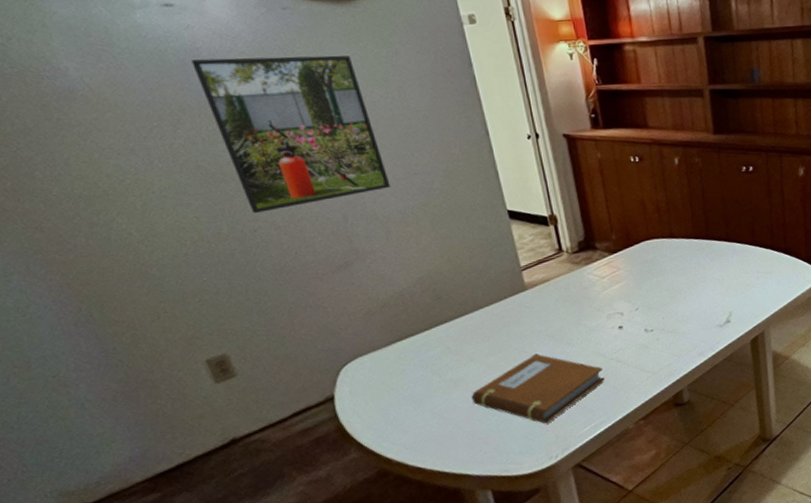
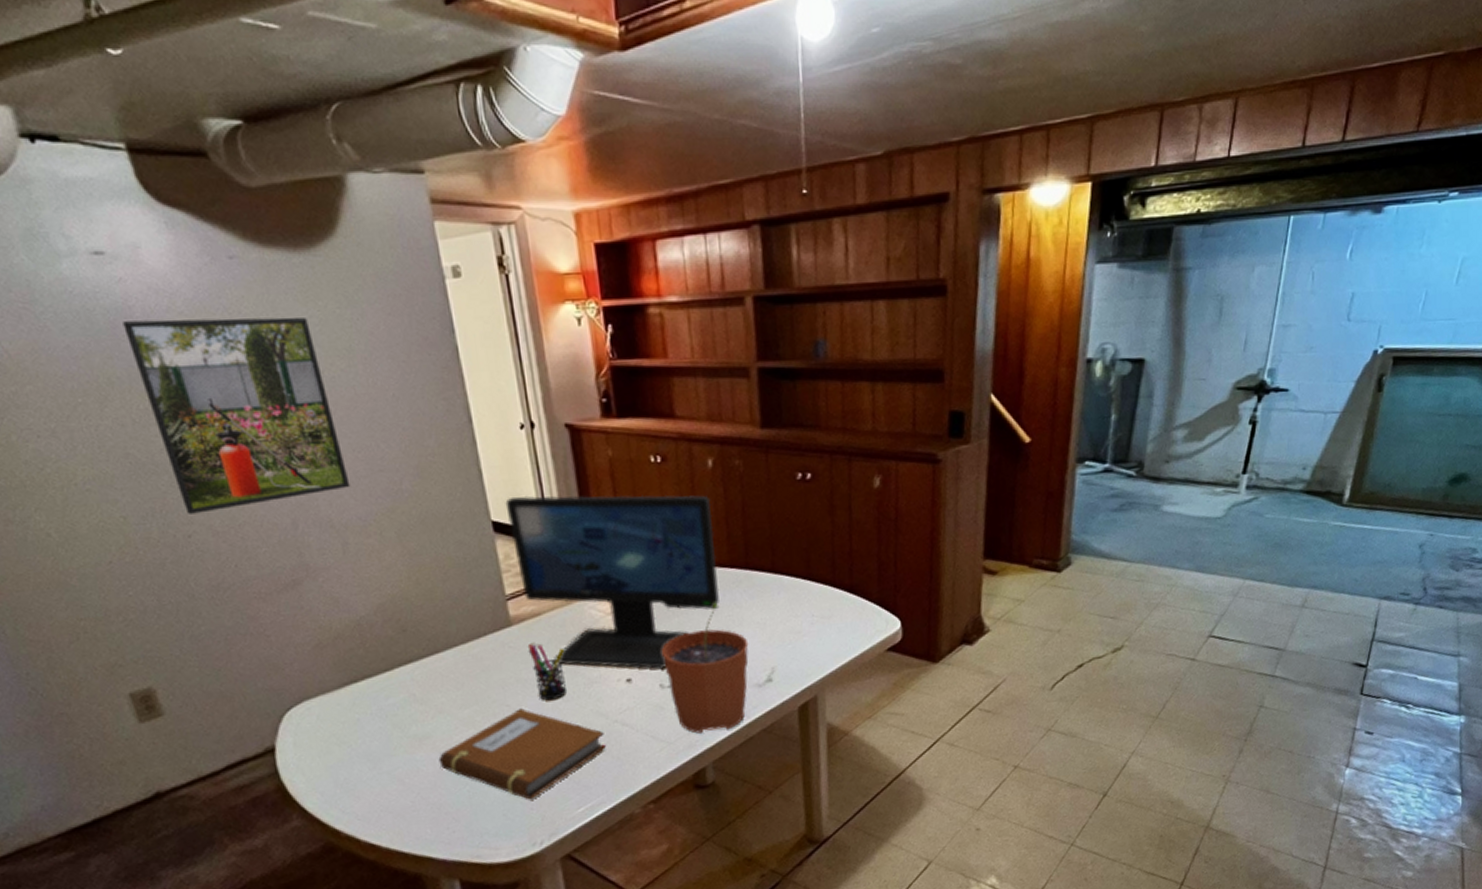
computer monitor: none [517,185,688,319] -> present [505,494,720,669]
pen holder: none [539,303,573,347] -> present [527,644,568,701]
plant pot: none [644,265,712,365] -> present [661,602,749,734]

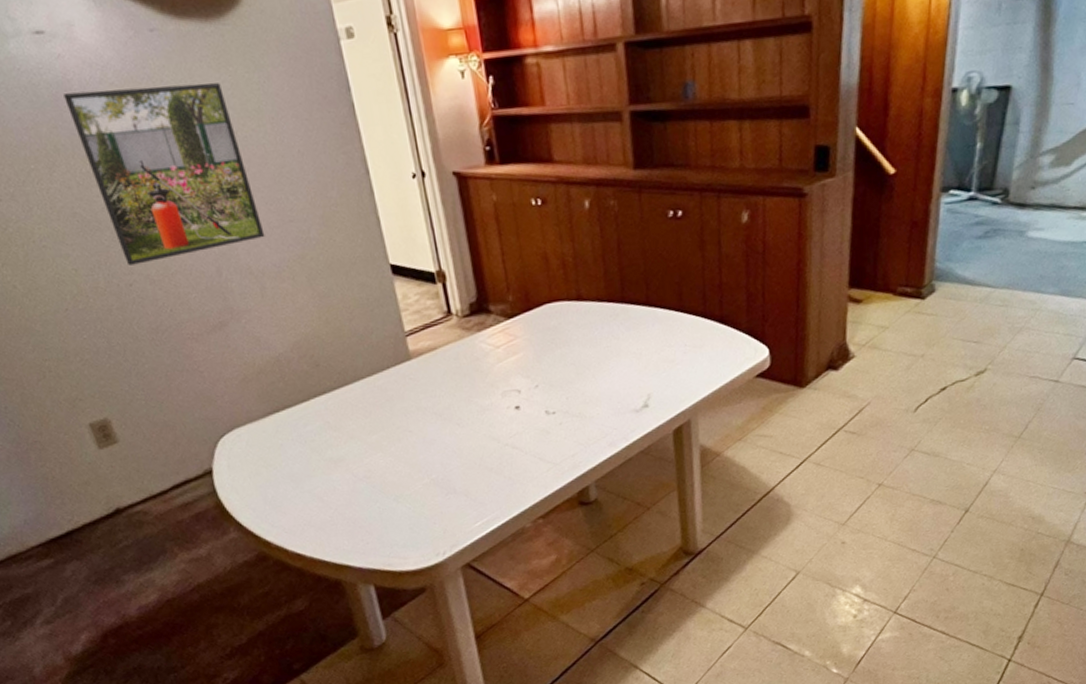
notebook: present [438,708,606,800] -> none [352,434,498,516]
computer monitor: present [505,494,720,669] -> none [401,235,598,397]
pen holder: present [527,644,568,701] -> none [426,375,463,427]
plant pot: present [661,602,749,734] -> none [546,334,627,455]

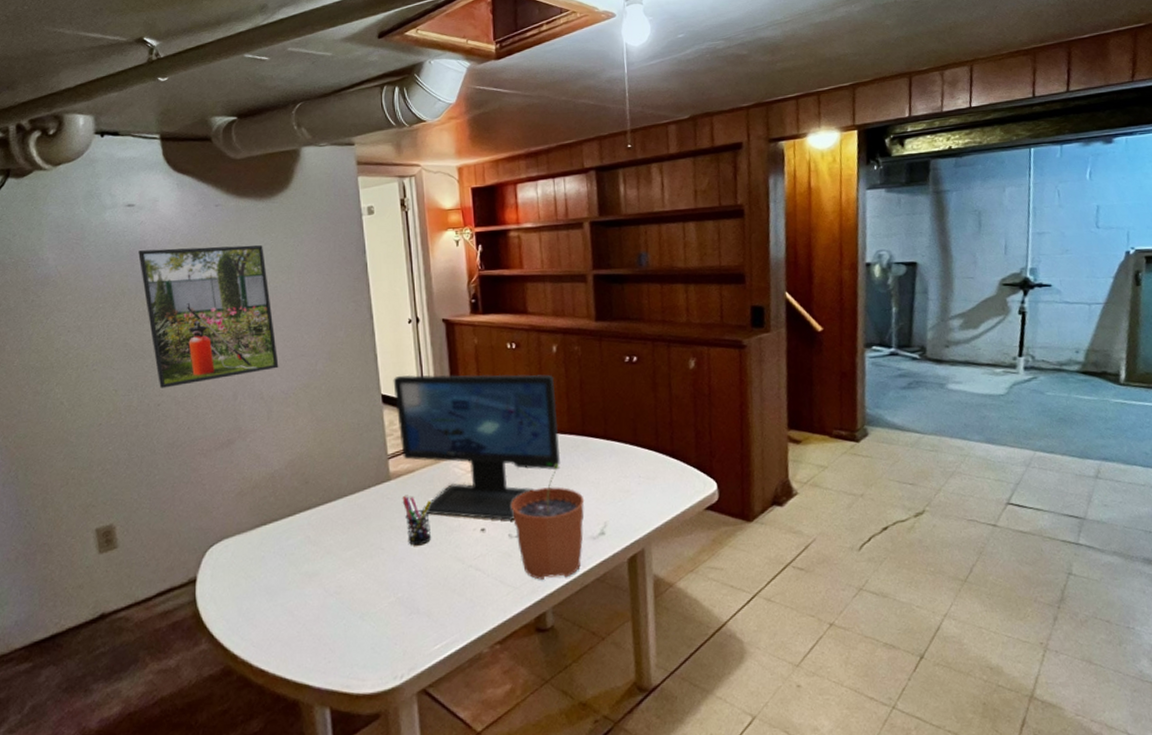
computer monitor: none [401,235,598,397] -> present [393,374,561,520]
pen holder: none [426,375,463,427] -> present [402,496,432,546]
plant pot: none [546,334,627,455] -> present [510,463,585,580]

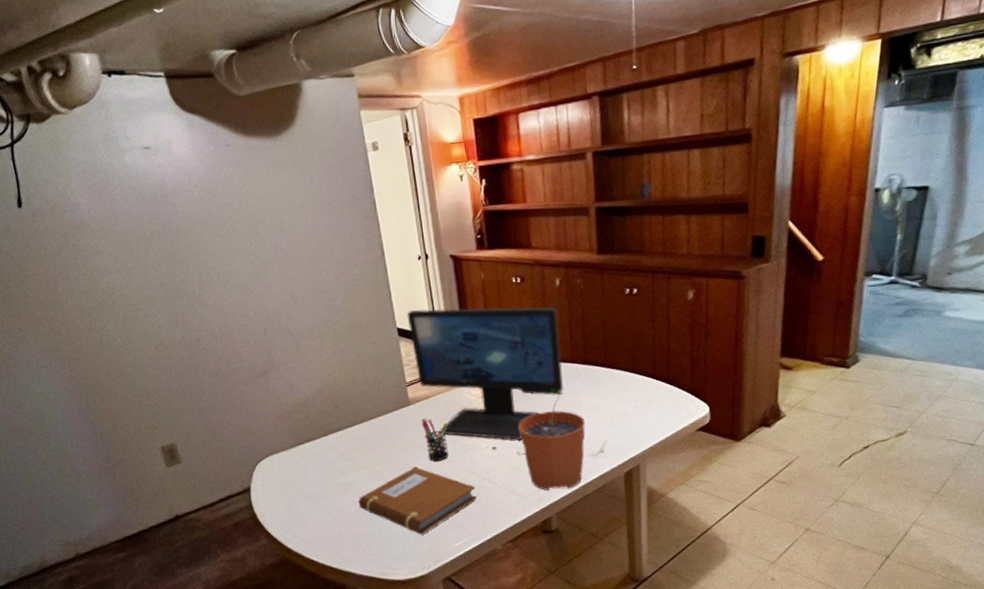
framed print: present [138,245,279,388] -> none [161,185,302,324]
notebook: none [323,552,461,636] -> present [358,466,476,535]

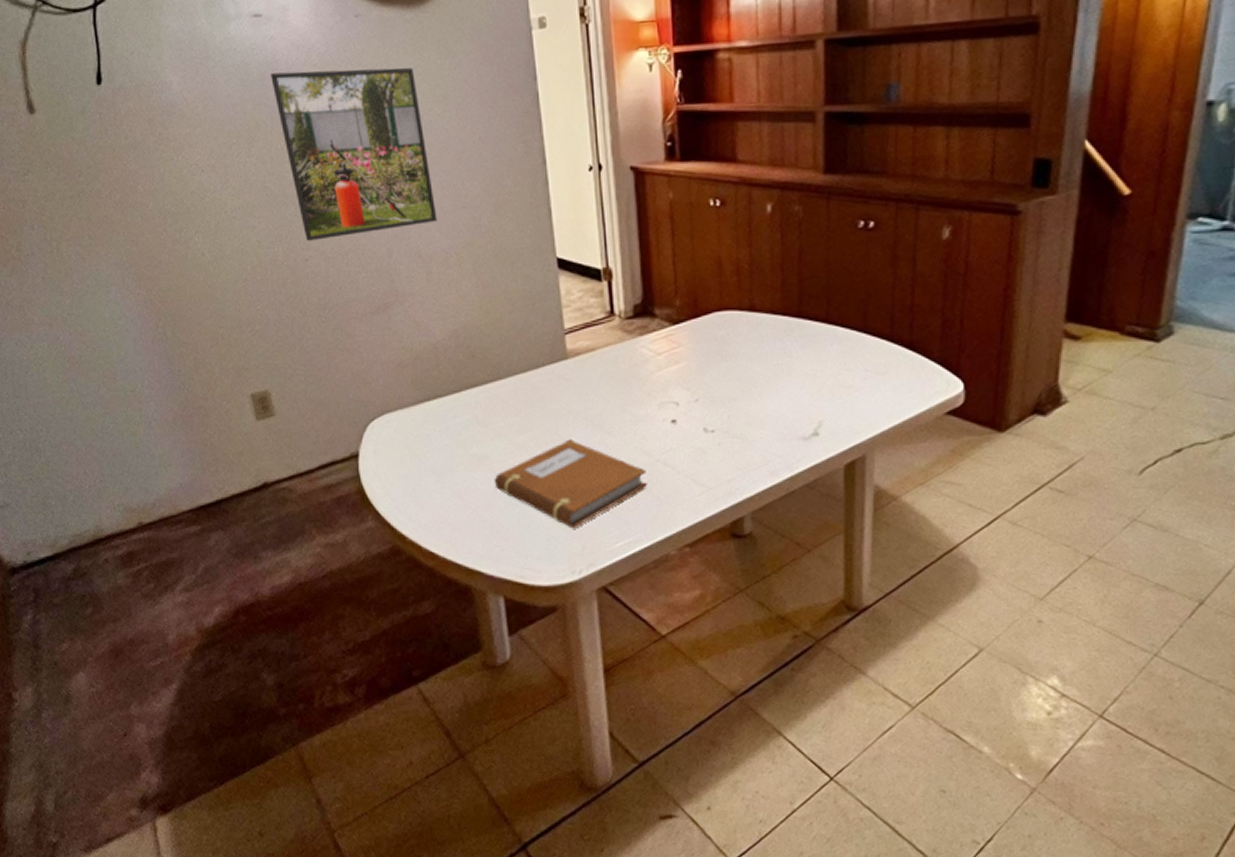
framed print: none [161,185,302,324] -> present [271,67,438,241]
computer monitor: present [407,307,564,440] -> none [570,234,770,412]
pen holder: present [421,419,449,462] -> none [580,378,615,434]
plant pot: present [518,390,586,491] -> none [707,349,797,481]

